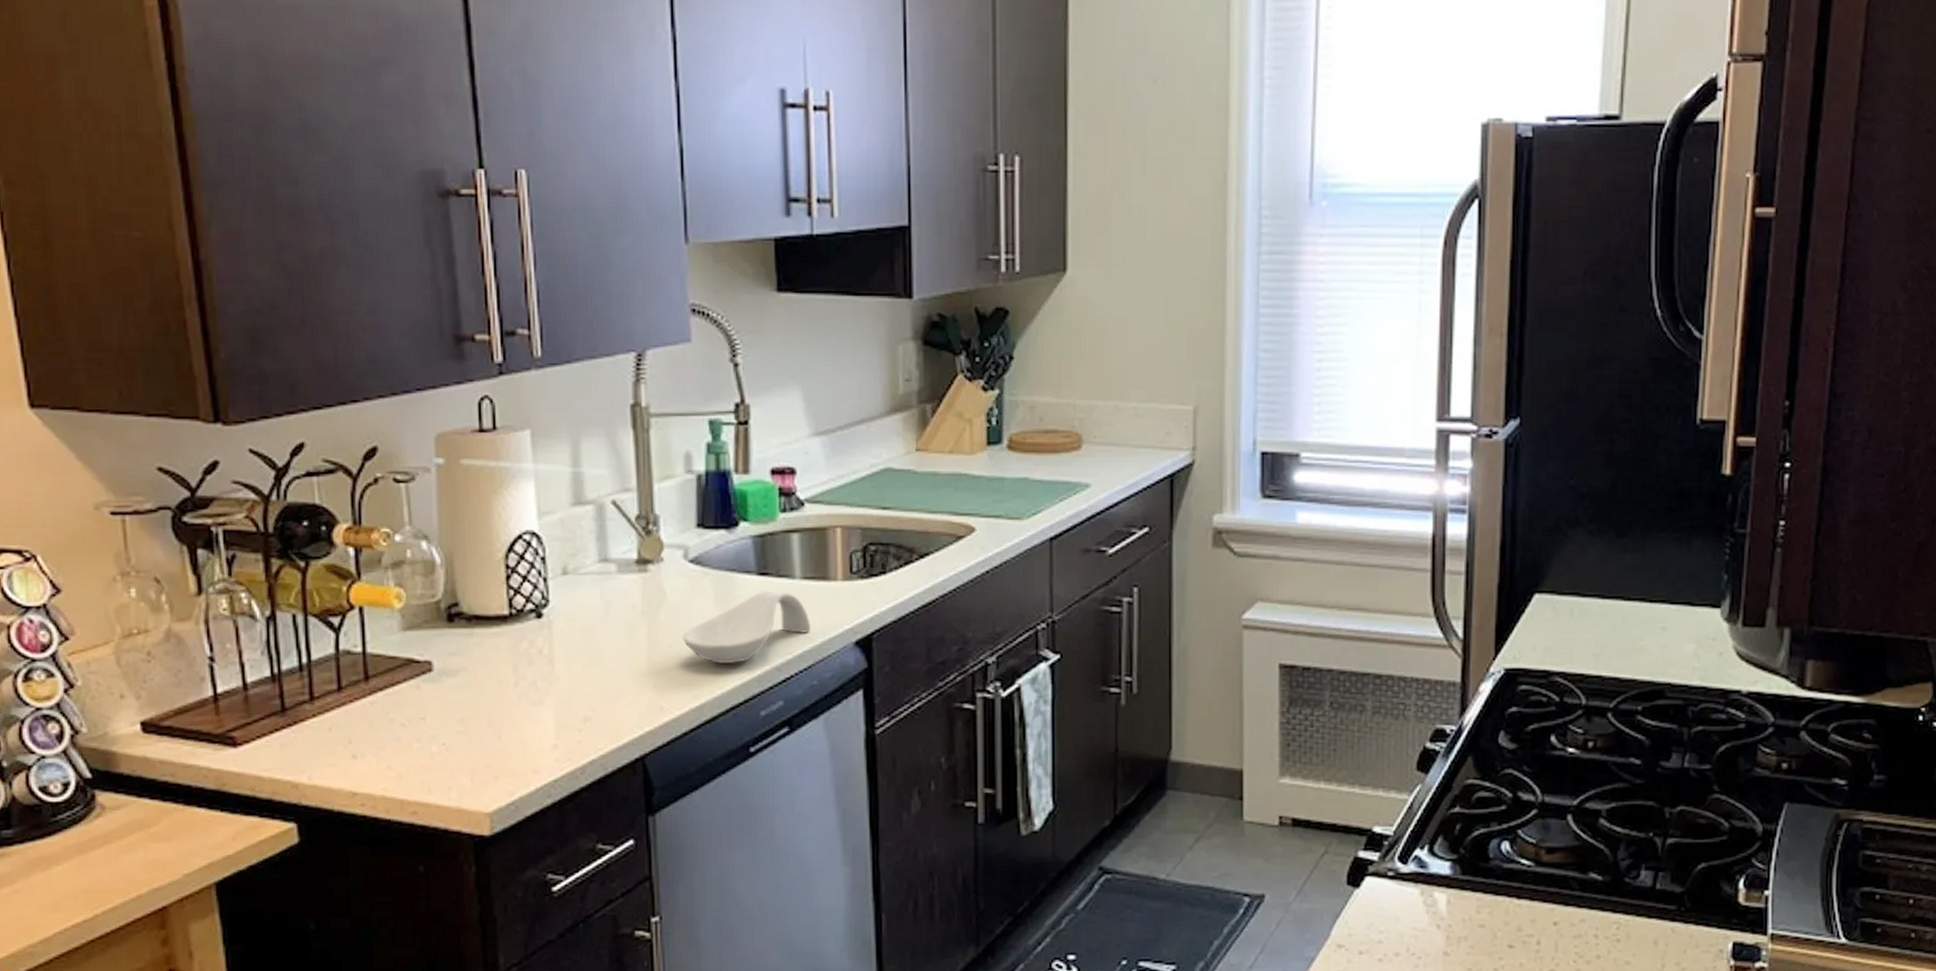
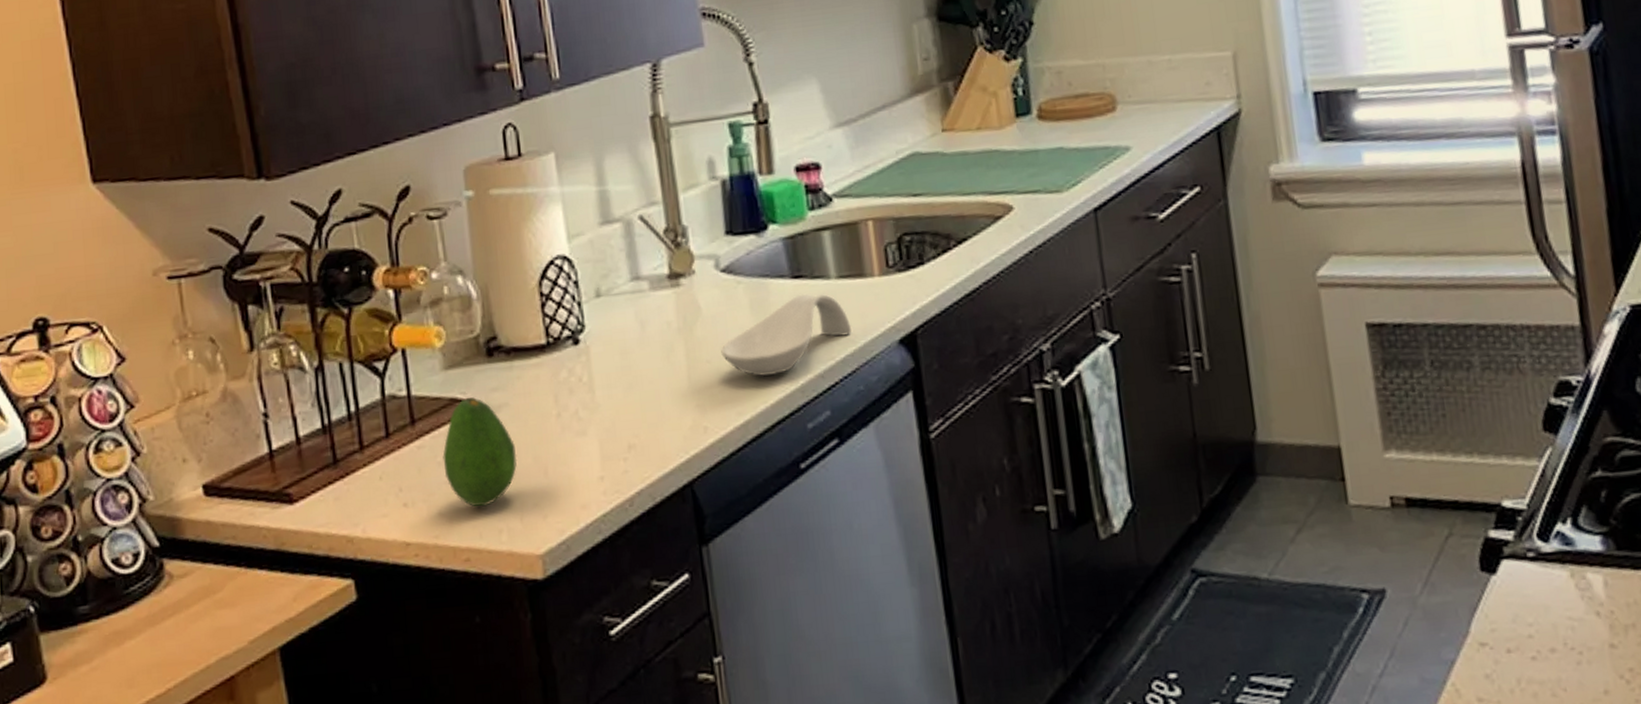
fruit: none [395,660,472,764] -> present [443,398,518,507]

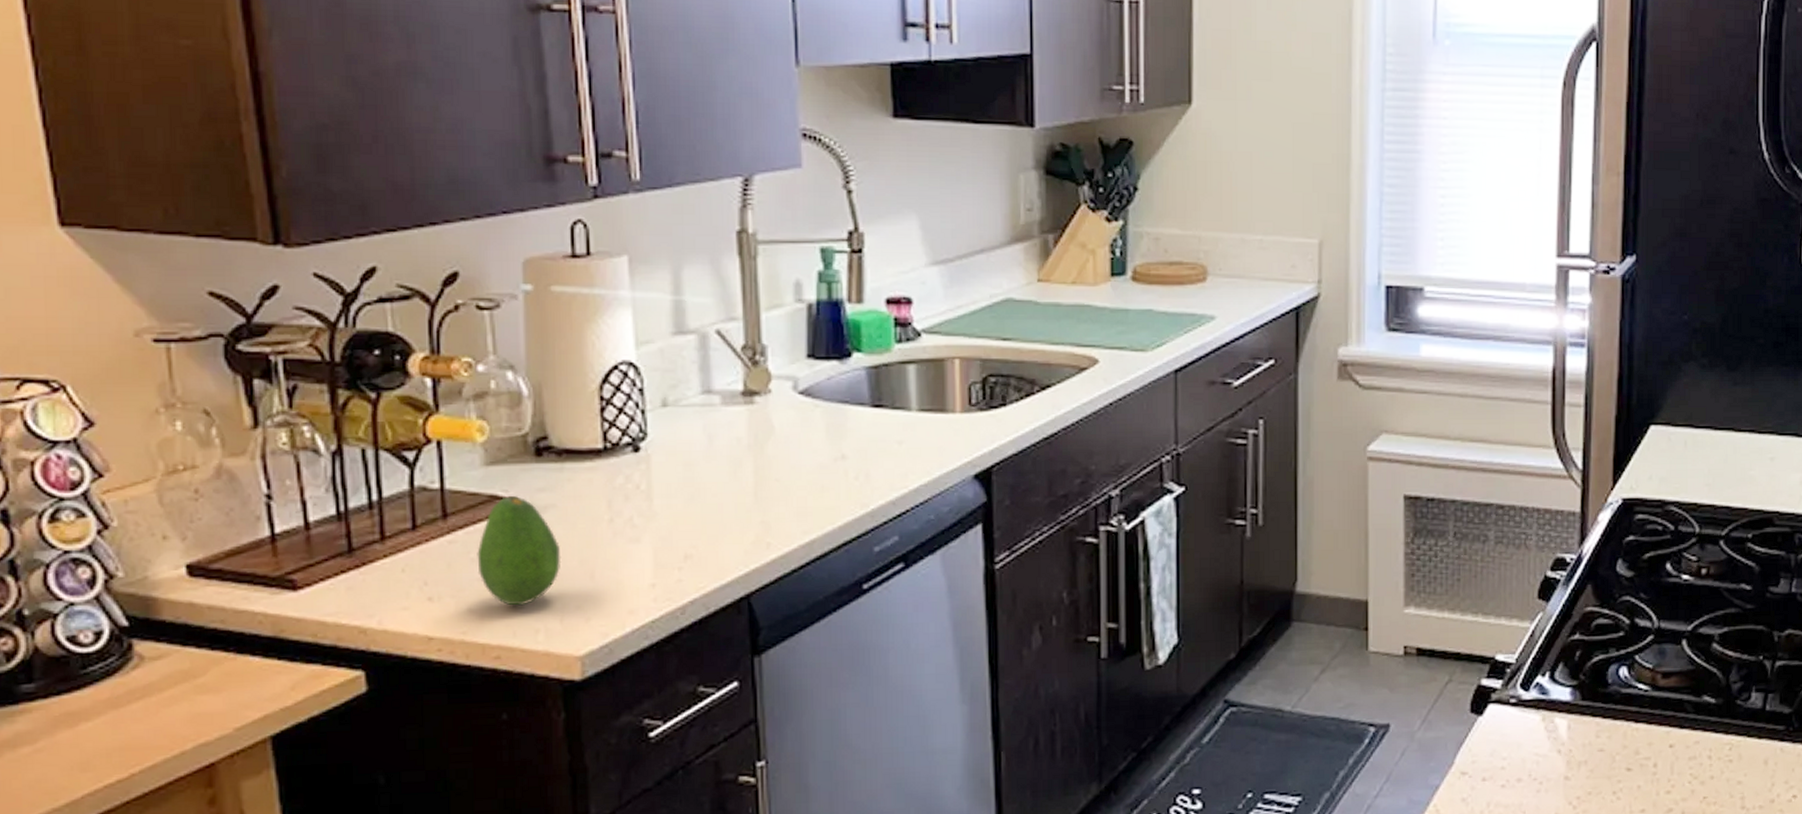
spoon rest: present [721,294,852,377] -> none [791,423,928,499]

